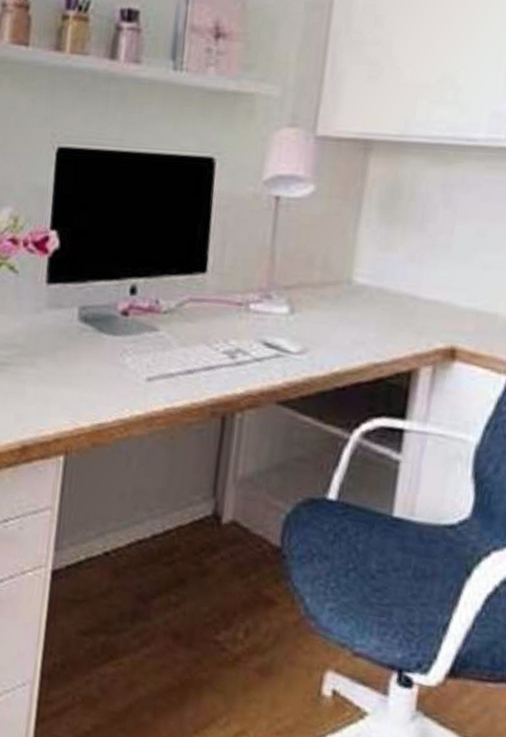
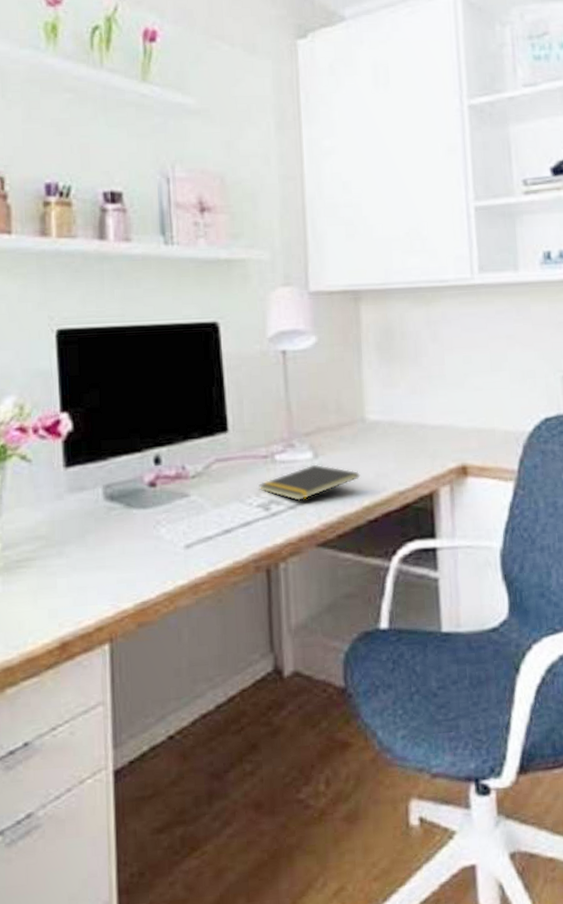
notepad: none [228,319,336,356] -> present [259,464,361,502]

